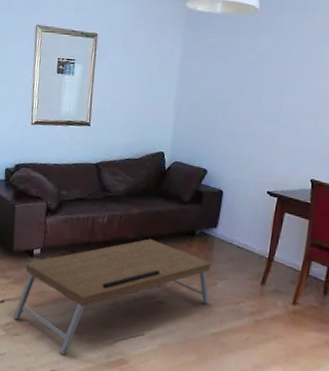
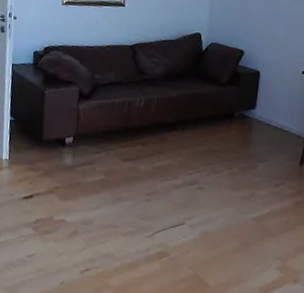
coffee table: present [13,239,213,356] -> none [42,122,252,252]

